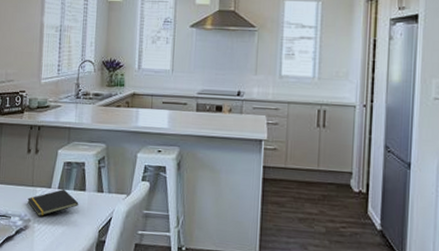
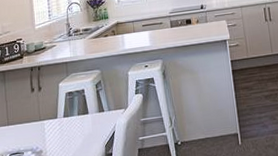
notepad: present [27,188,79,216] -> none [37,116,84,146]

